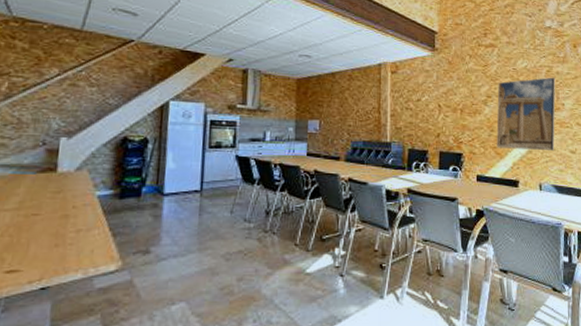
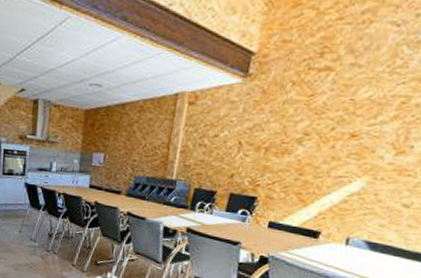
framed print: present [496,77,556,152] -> none [302,110,412,203]

